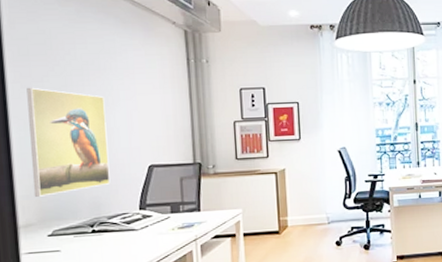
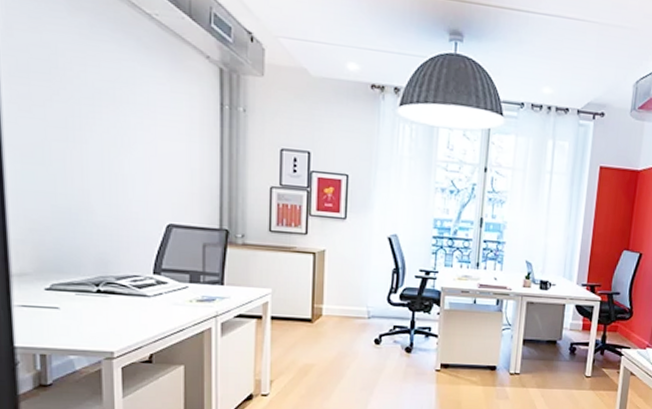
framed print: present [26,87,111,197] -> none [25,111,121,244]

